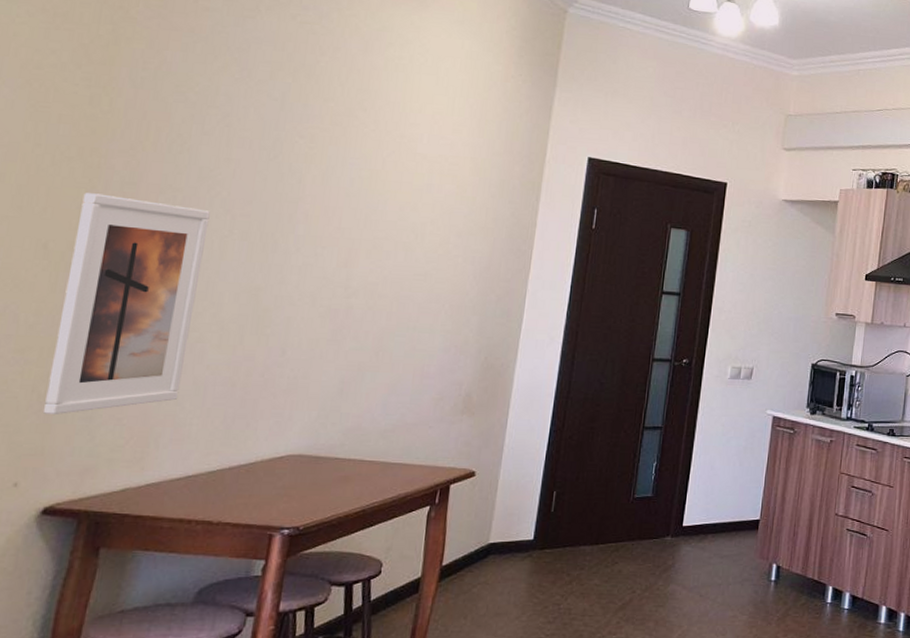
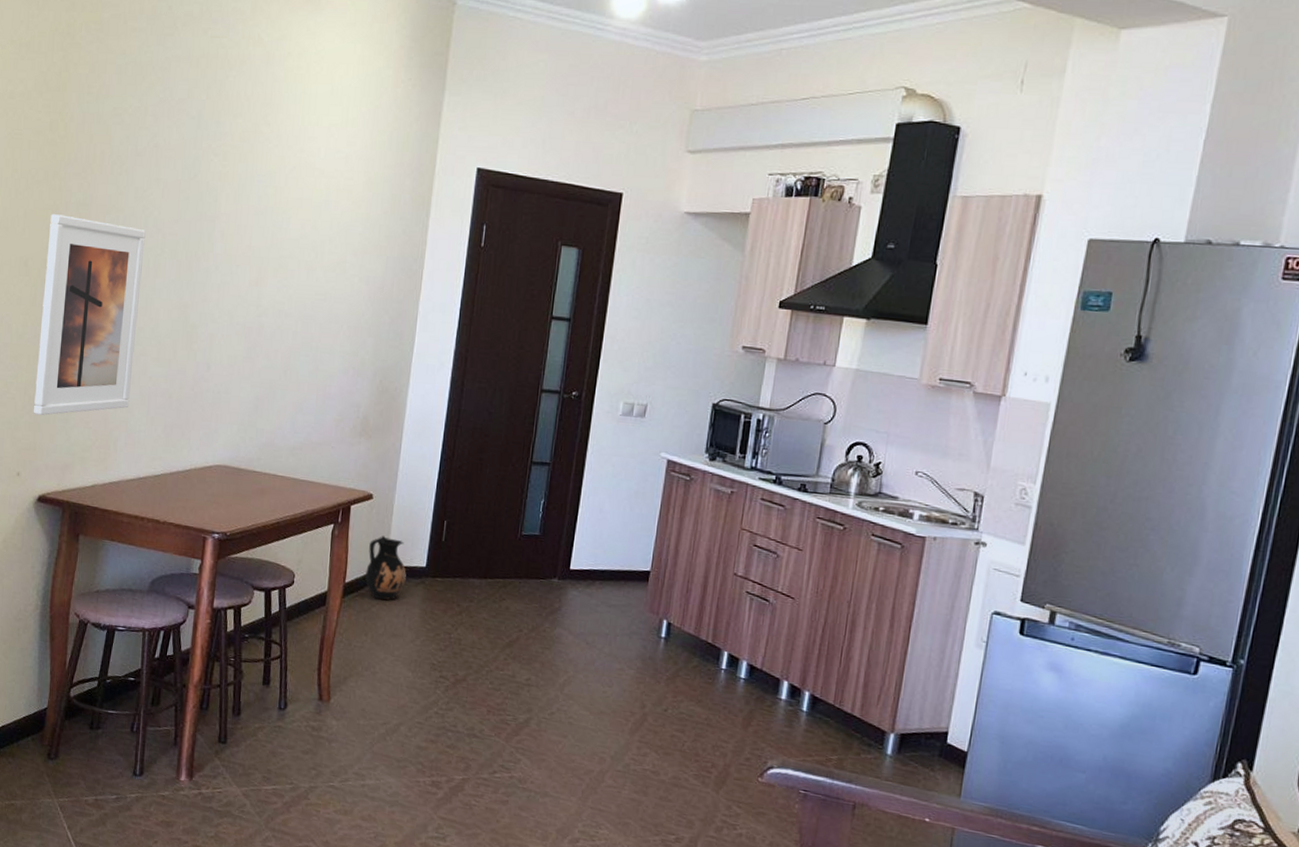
ceramic jug: none [465,513,512,579] -> present [365,536,406,600]

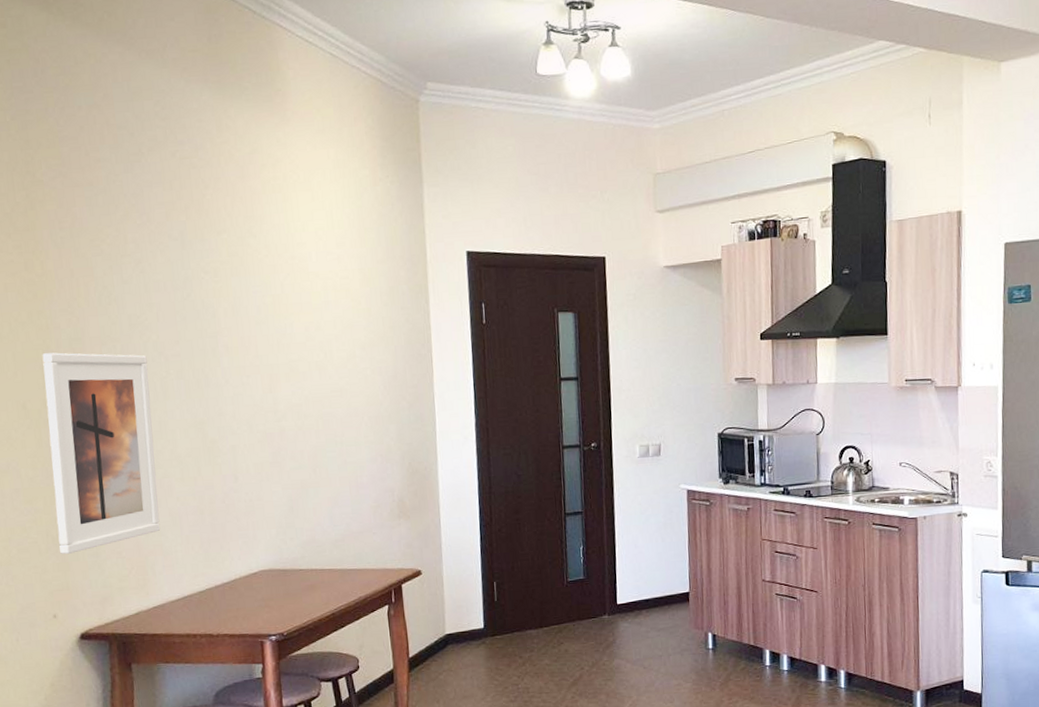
ceramic jug: present [365,536,406,600] -> none [426,607,467,667]

